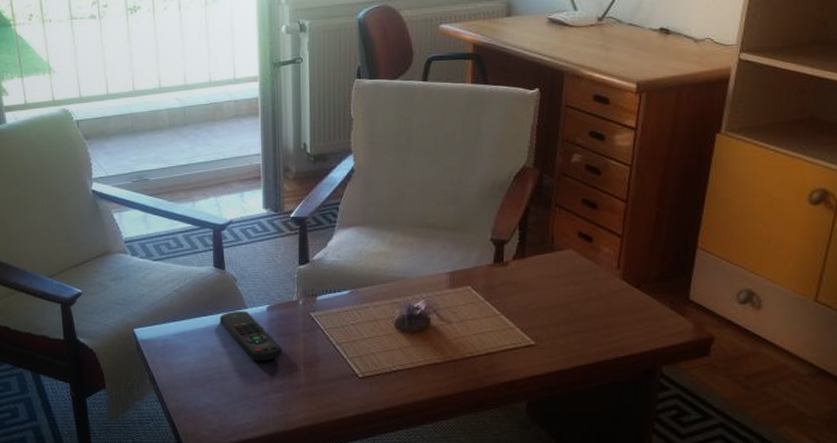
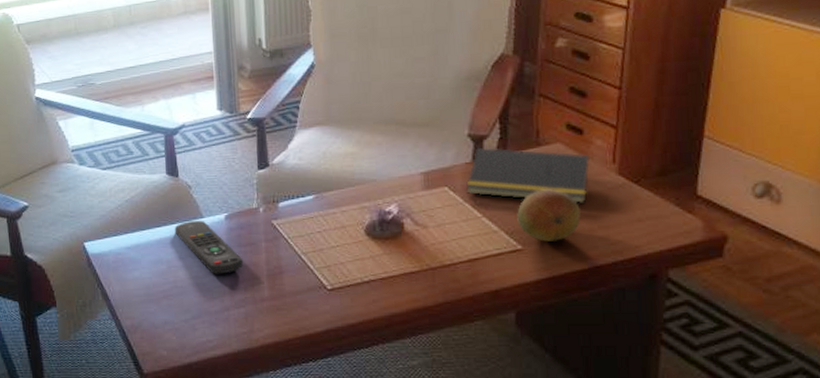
notepad: none [487,250,597,304] -> present [466,147,590,203]
fruit: none [531,291,587,338] -> present [517,189,581,242]

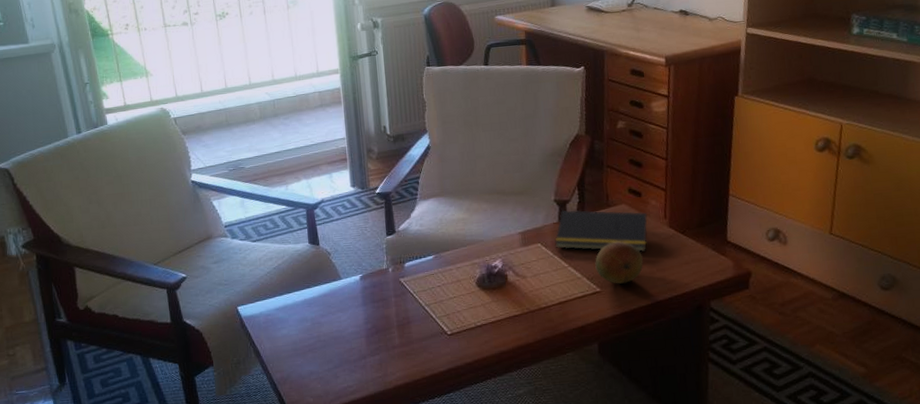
remote control: present [174,220,244,274] -> none [317,281,377,328]

